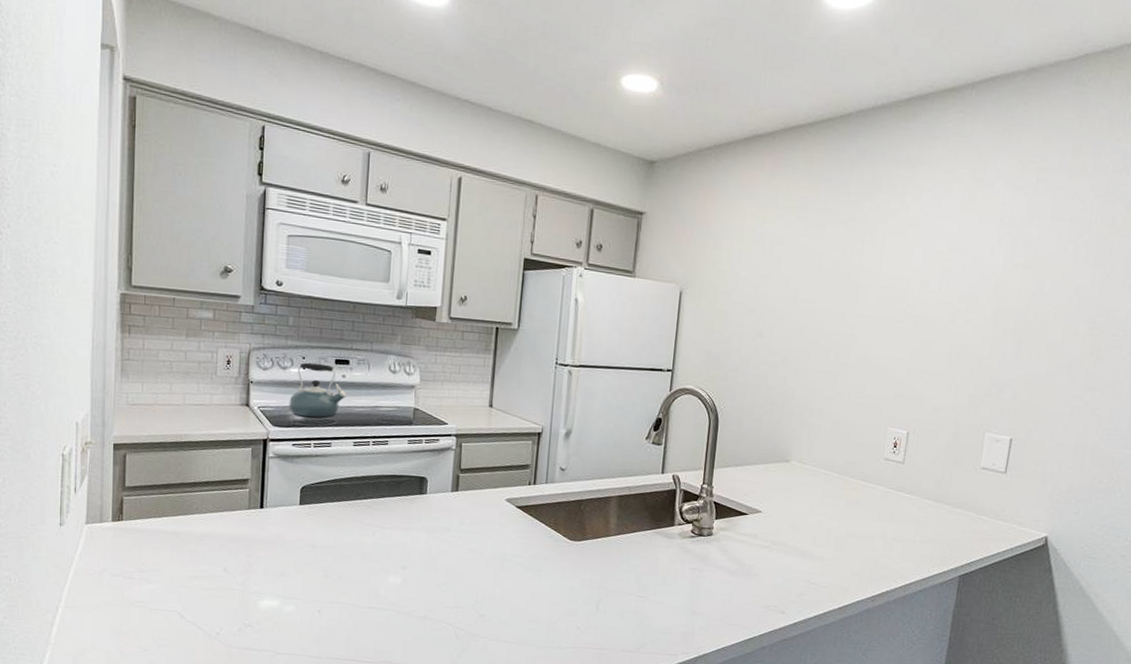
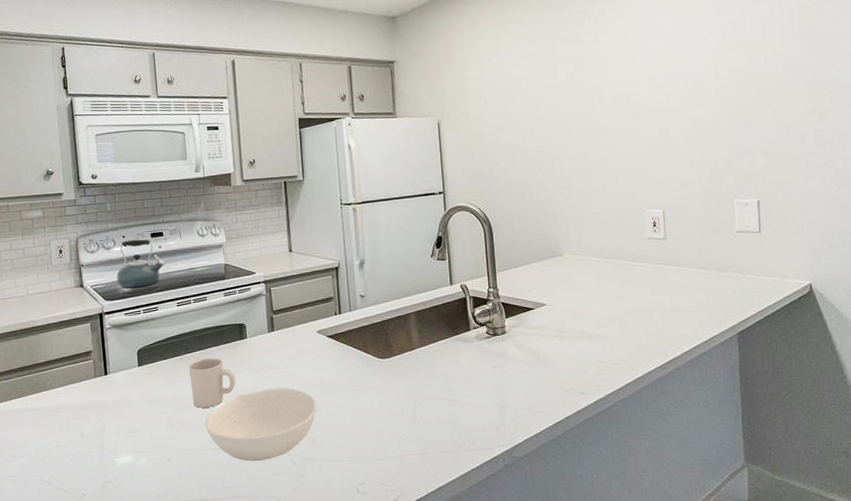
mug: none [355,508,407,563] -> present [188,358,236,408]
bowl: none [365,552,493,629] -> present [205,387,317,462]

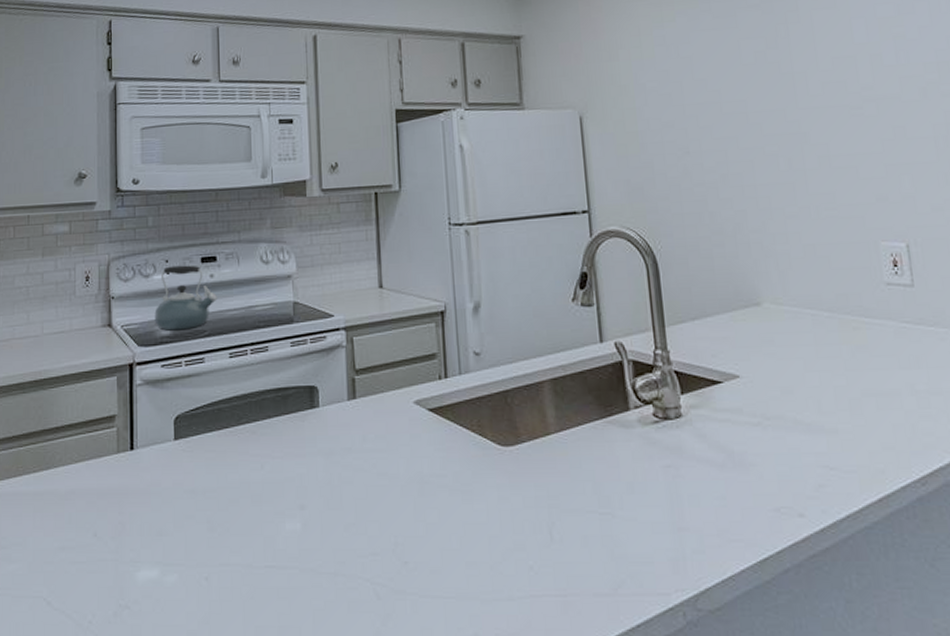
mug: present [188,358,236,408] -> none [239,433,302,505]
bowl: present [205,387,317,462] -> none [257,482,412,590]

